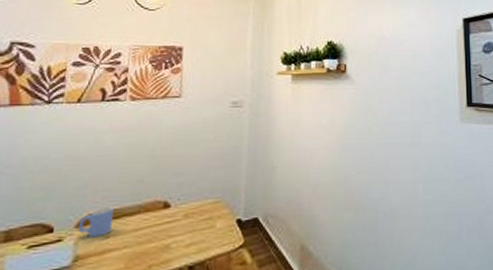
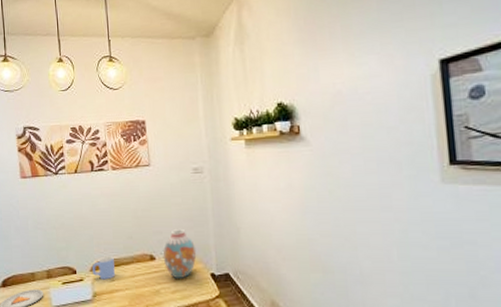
vase: none [180,170,224,228] -> present [162,229,197,278]

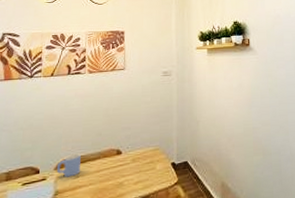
vase: present [162,229,197,278] -> none [129,125,160,170]

